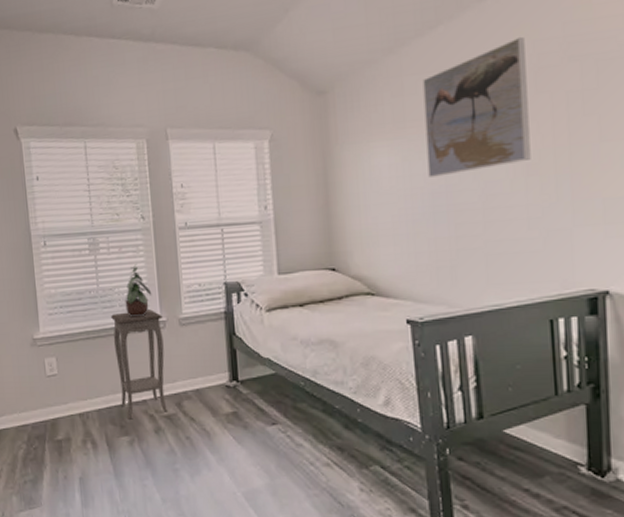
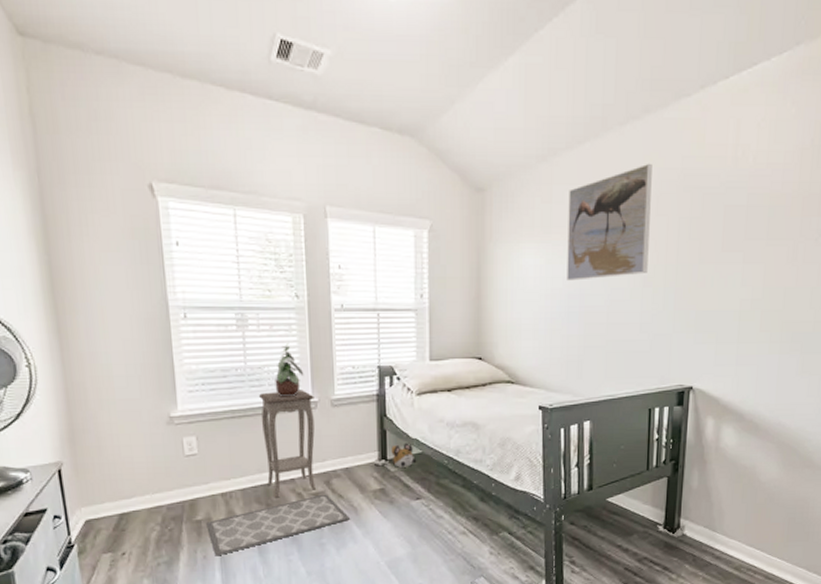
bath mat: none [66,416,204,477] -> present [206,494,351,556]
plush toy: none [242,362,271,389] -> present [391,442,417,467]

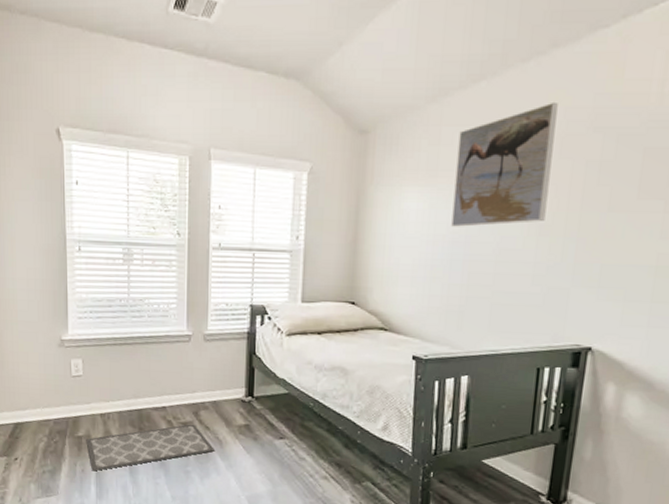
accent table: present [259,390,316,498] -> none [139,323,189,423]
potted plant: present [275,343,304,397] -> none [154,278,181,329]
plush toy: present [391,442,417,467] -> none [258,382,283,406]

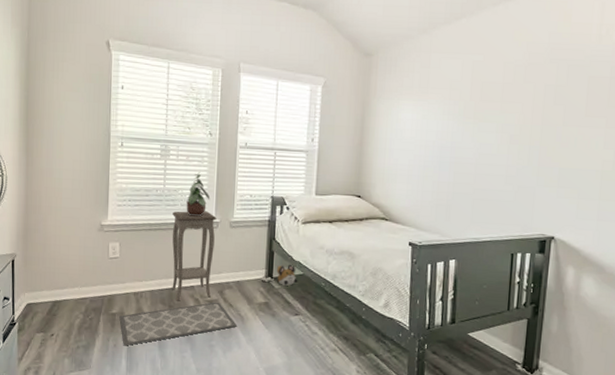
accent table: none [139,323,189,423] -> present [172,211,217,301]
potted plant: none [154,278,181,329] -> present [186,172,211,217]
plush toy: none [258,382,283,406] -> present [276,264,298,286]
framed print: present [451,101,558,227] -> none [440,37,522,135]

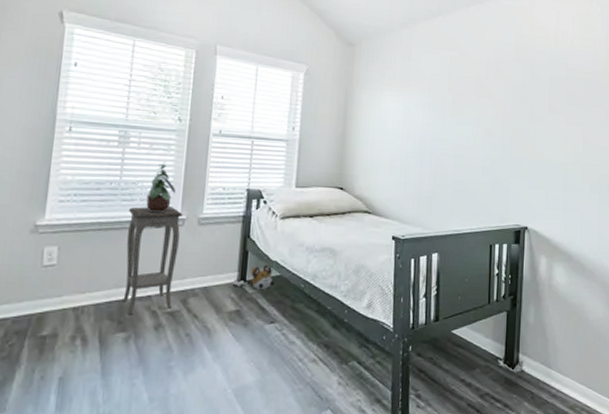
bath mat: present [119,302,238,346] -> none [51,313,203,377]

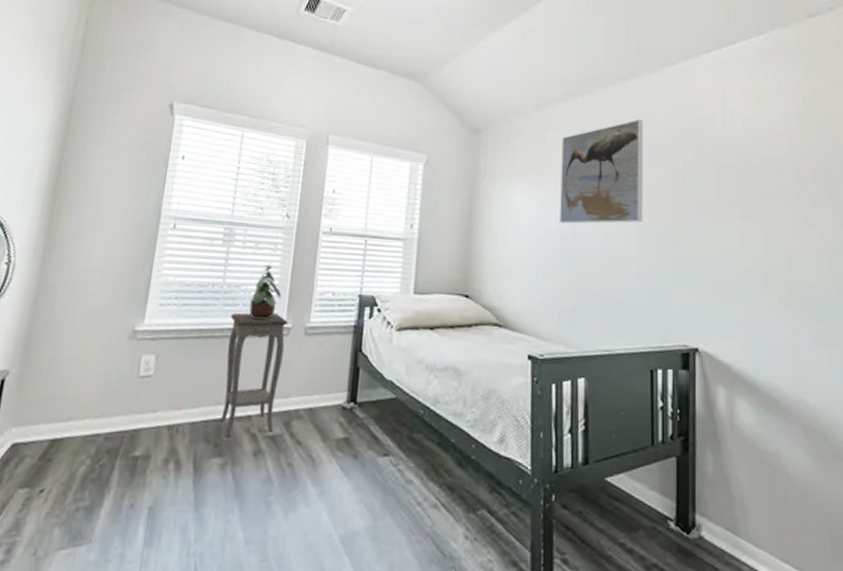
plush toy: present [250,264,275,289] -> none [361,384,390,414]
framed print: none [421,37,492,127] -> present [559,119,643,224]

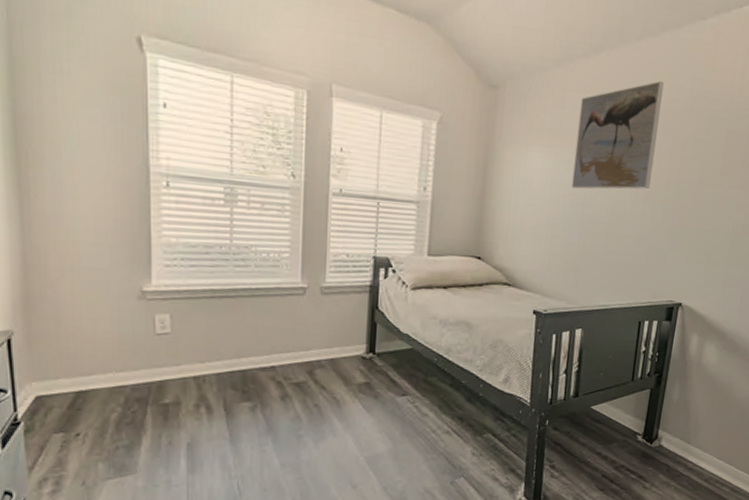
accent table: present [220,312,288,438] -> none [243,273,303,385]
potted plant: present [249,263,282,321] -> none [262,224,295,281]

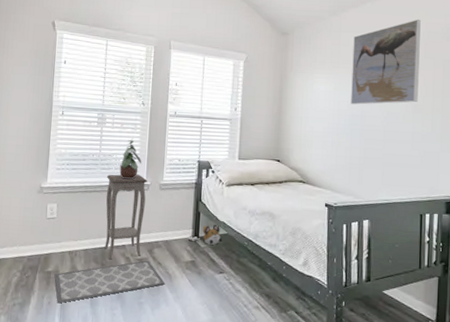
bath mat: none [174,384,332,443] -> present [54,260,166,304]
accent table: none [243,273,303,385] -> present [104,174,148,260]
potted plant: none [262,224,295,281] -> present [119,138,142,180]
plush toy: none [380,337,406,362] -> present [202,224,223,245]

